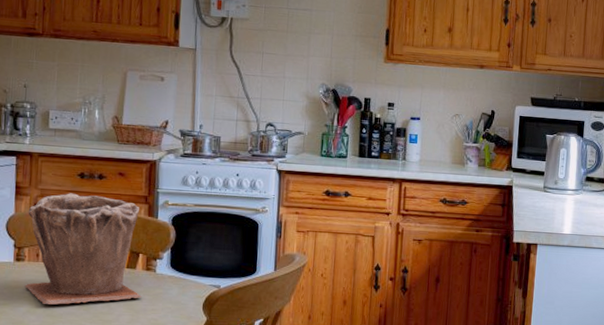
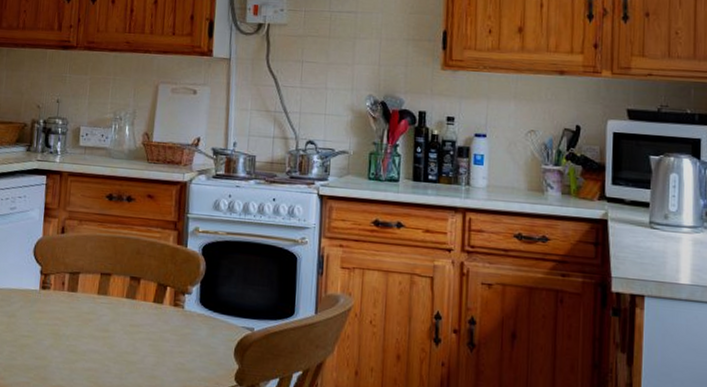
plant pot: present [24,193,142,305] -> none [49,216,169,340]

